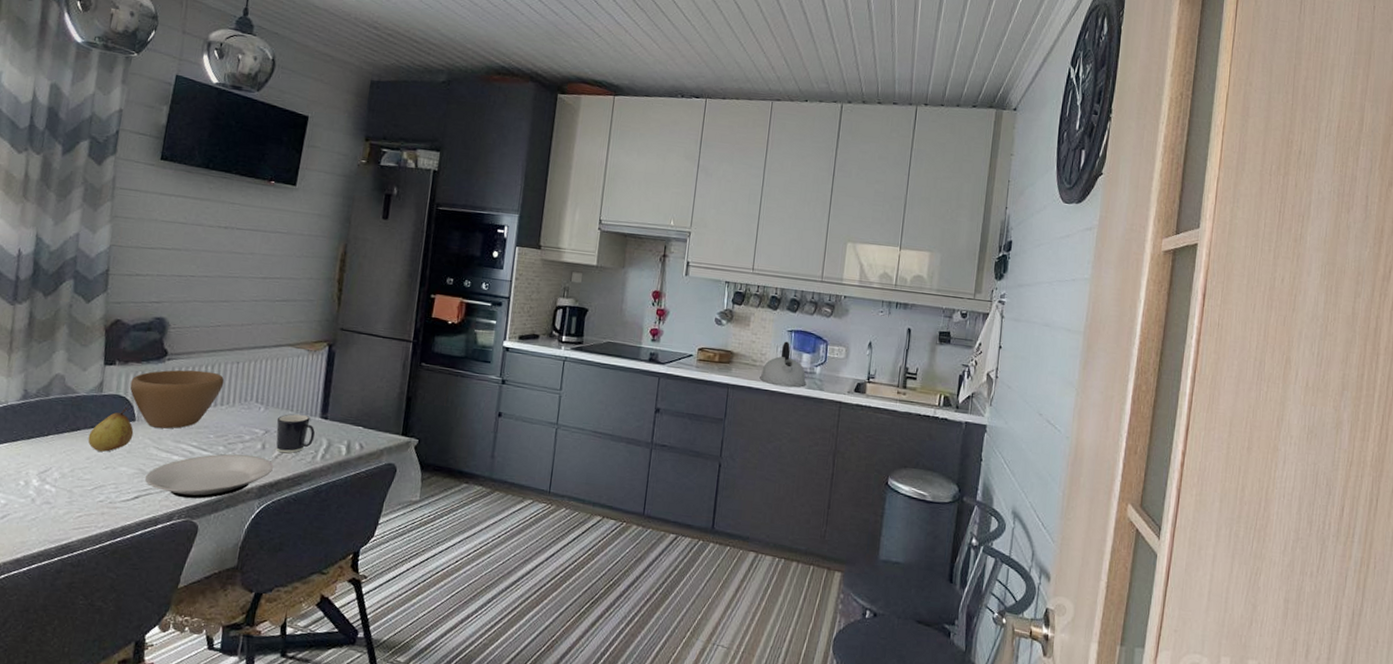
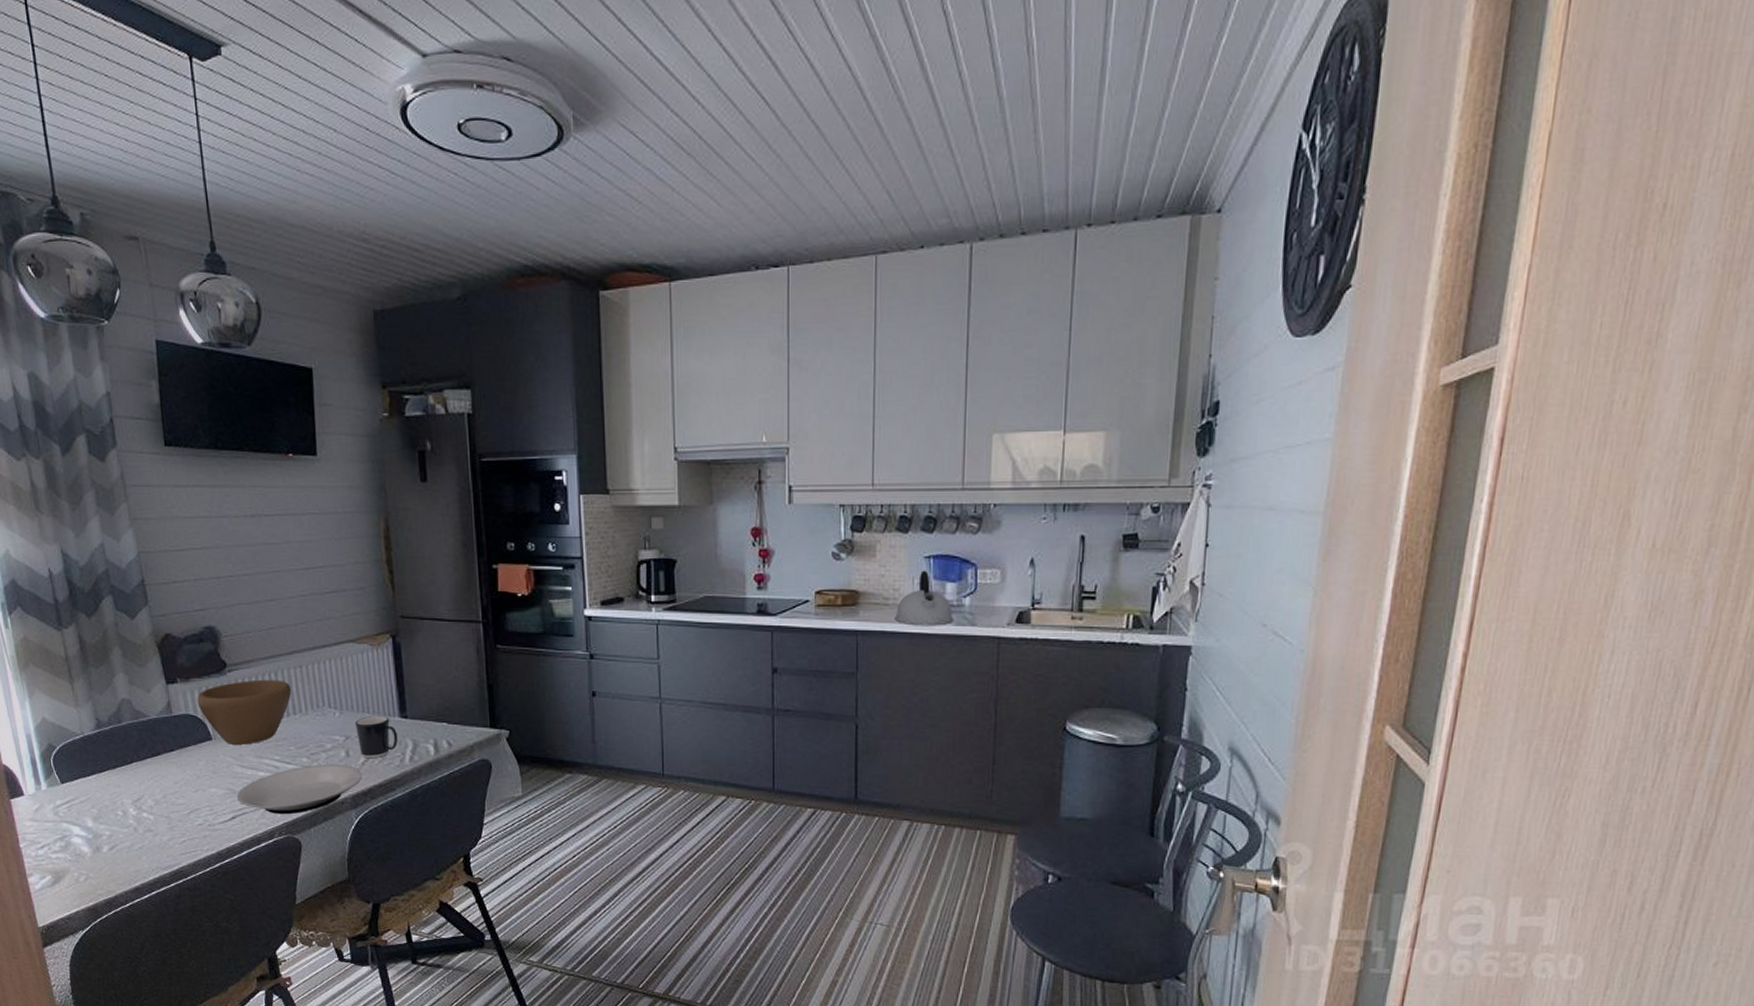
fruit: present [88,407,134,452] -> none [170,726,214,774]

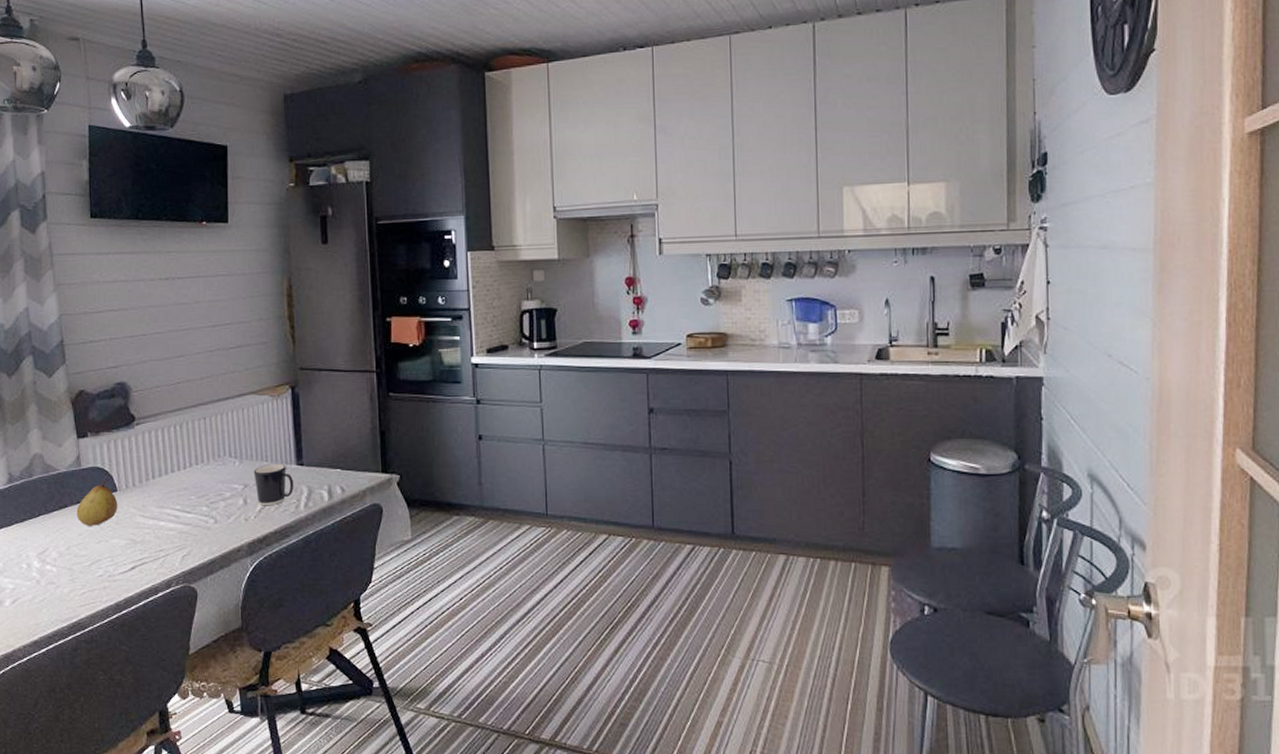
fruit: none [170,726,214,774] -> present [76,478,118,526]
bowl: present [197,679,292,745] -> none [105,431,195,495]
plate: present [236,763,363,815] -> none [137,512,260,564]
kettle: present [895,570,954,626] -> none [762,312,818,365]

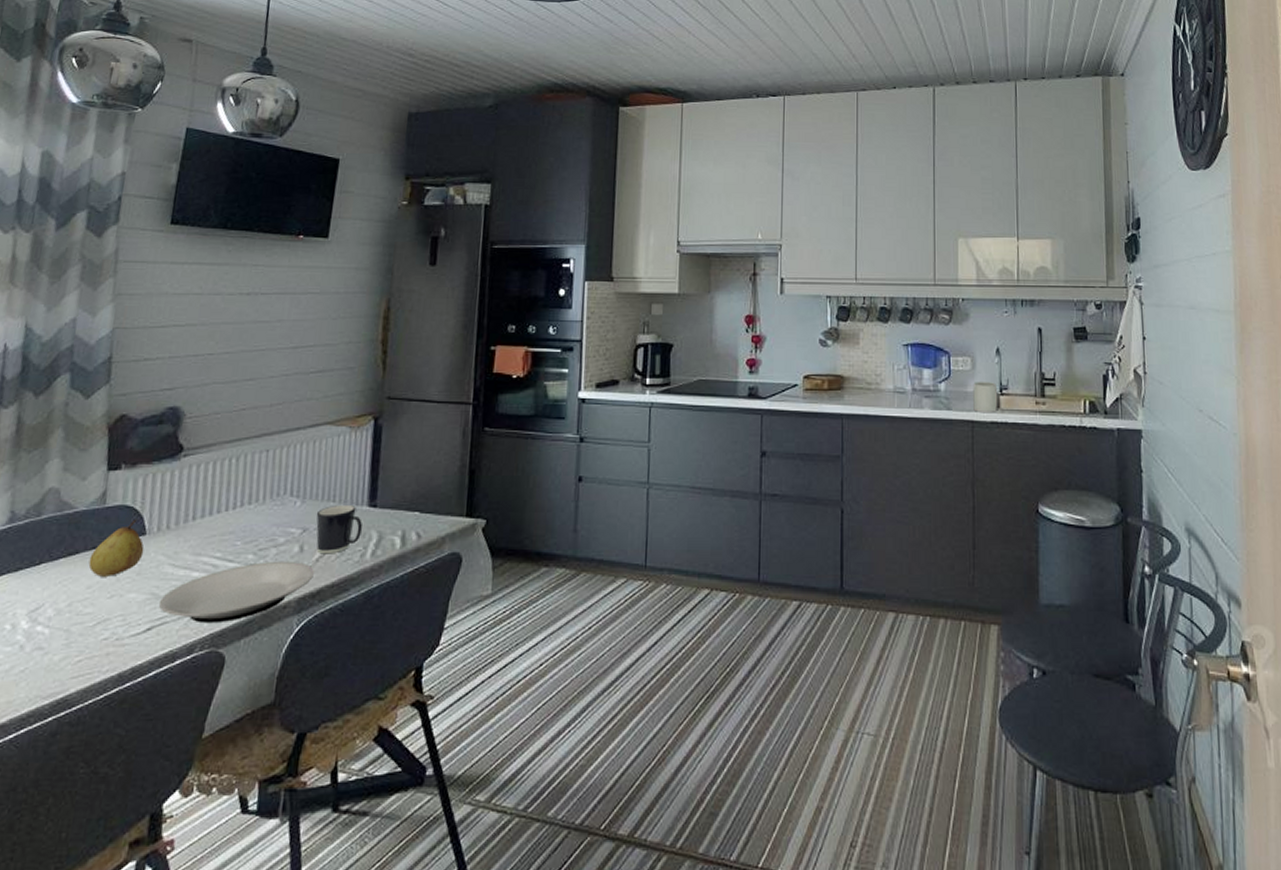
plate: none [137,512,260,564] -> present [158,560,315,624]
mug: none [861,333,888,366] -> present [973,381,998,414]

